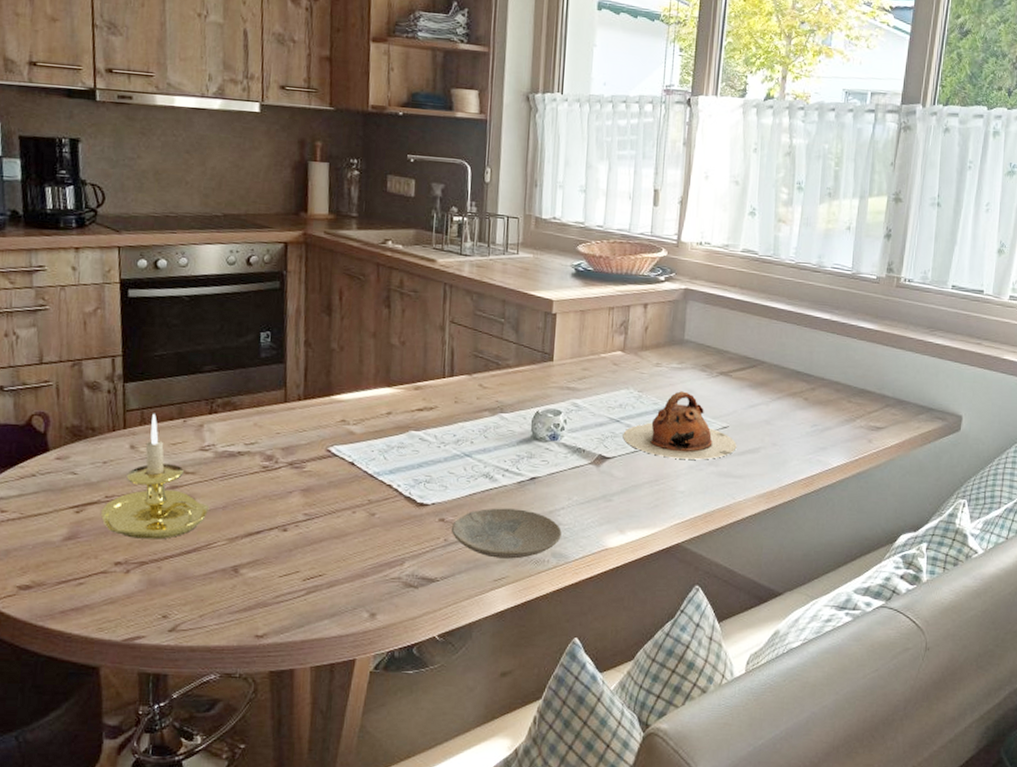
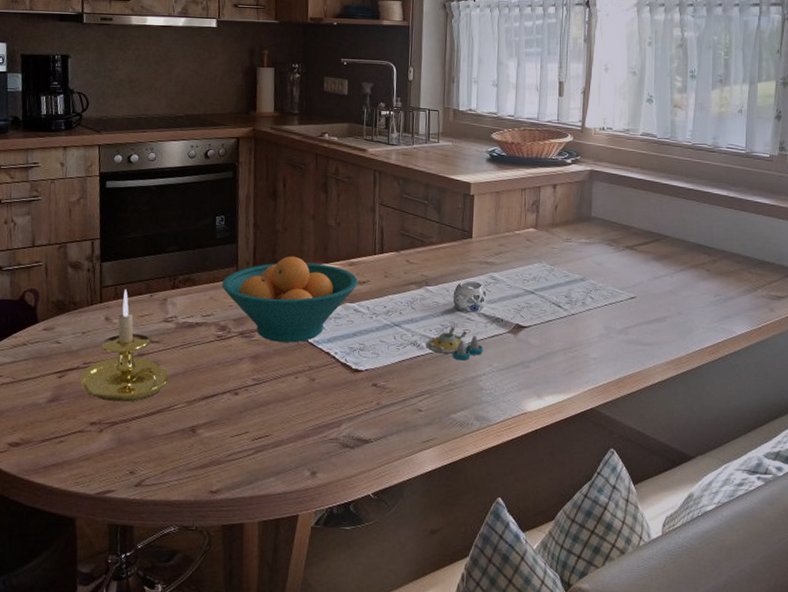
fruit bowl: none [267,378,425,474] -> present [221,256,359,343]
plate: present [451,508,562,559] -> none [383,374,484,422]
salt and pepper shaker set: none [499,458,563,494] -> present [426,327,483,361]
teapot: present [623,391,737,460] -> none [537,264,645,329]

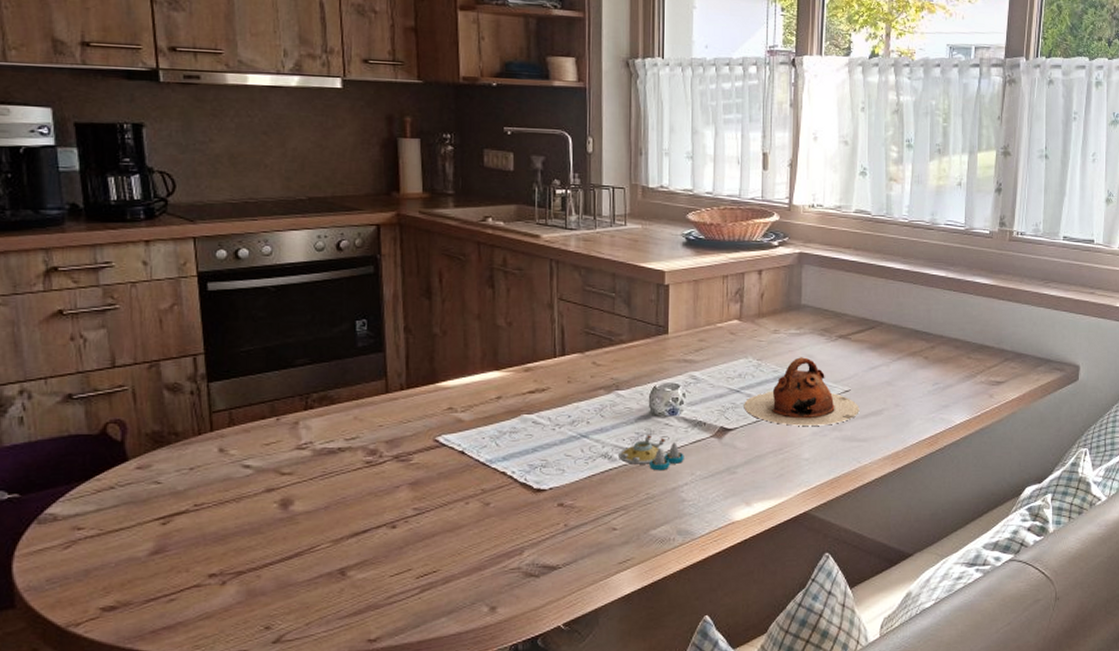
candle holder: present [80,289,172,402] -> none [191,413,310,547]
fruit bowl: present [221,256,359,343] -> none [368,363,537,464]
teapot: none [537,264,645,329] -> present [744,357,860,426]

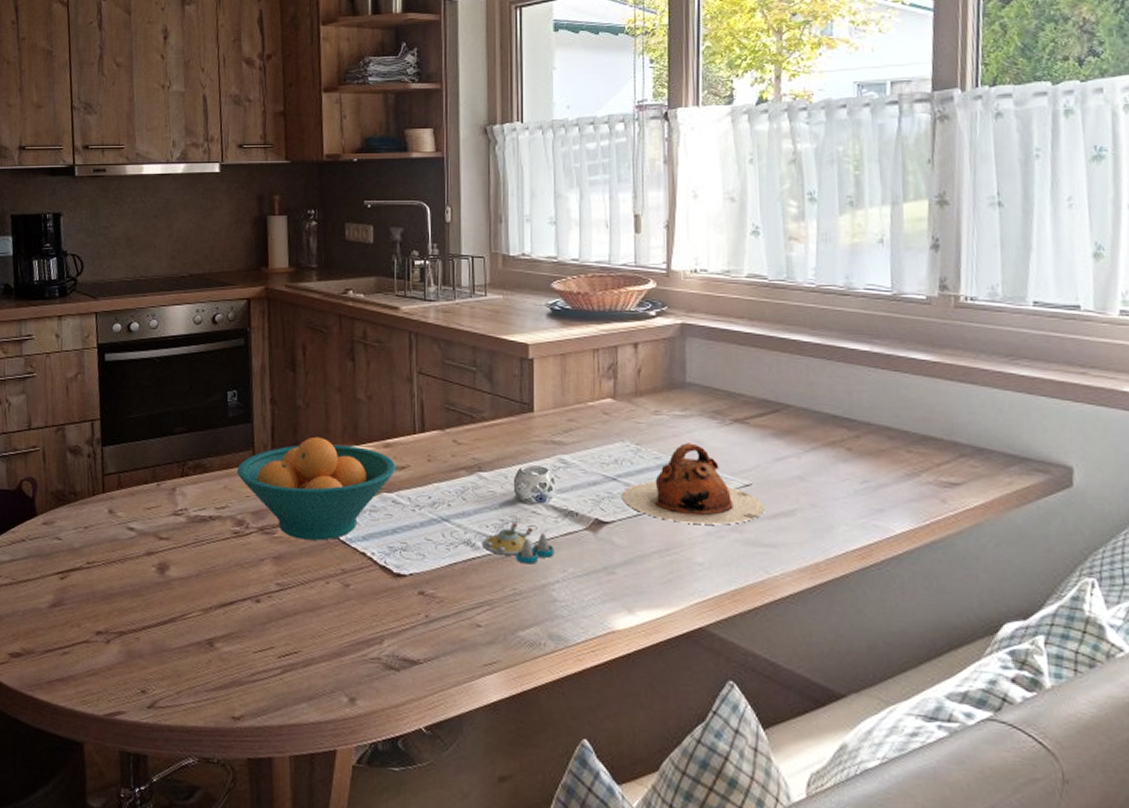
fruit bowl: none [368,363,537,464] -> present [236,436,397,541]

